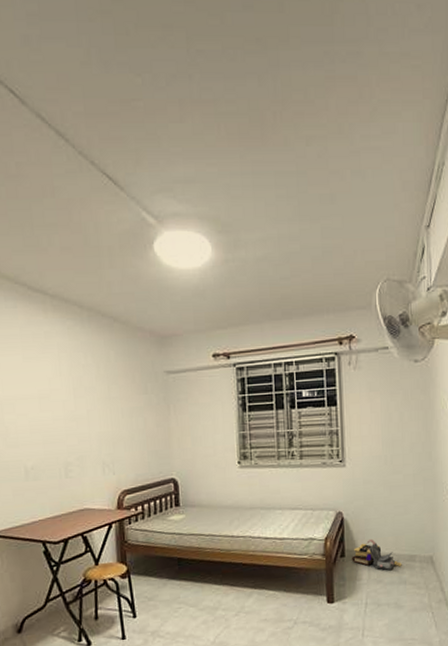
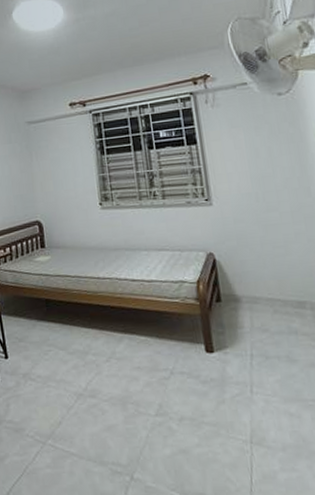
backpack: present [352,538,402,570] -> none [229,282,290,318]

